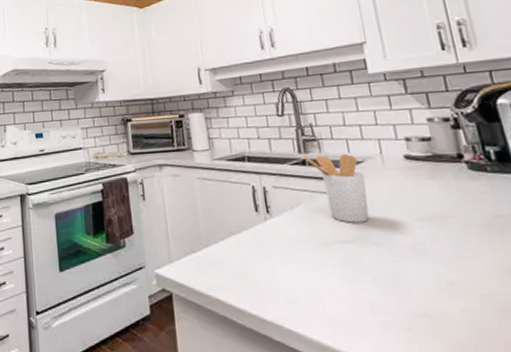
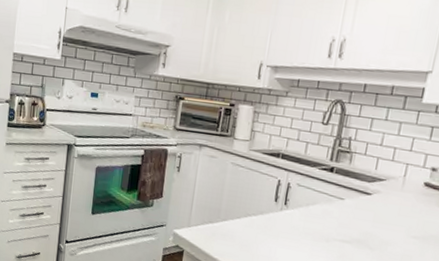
utensil holder: present [302,154,370,223] -> none [332,162,383,230]

